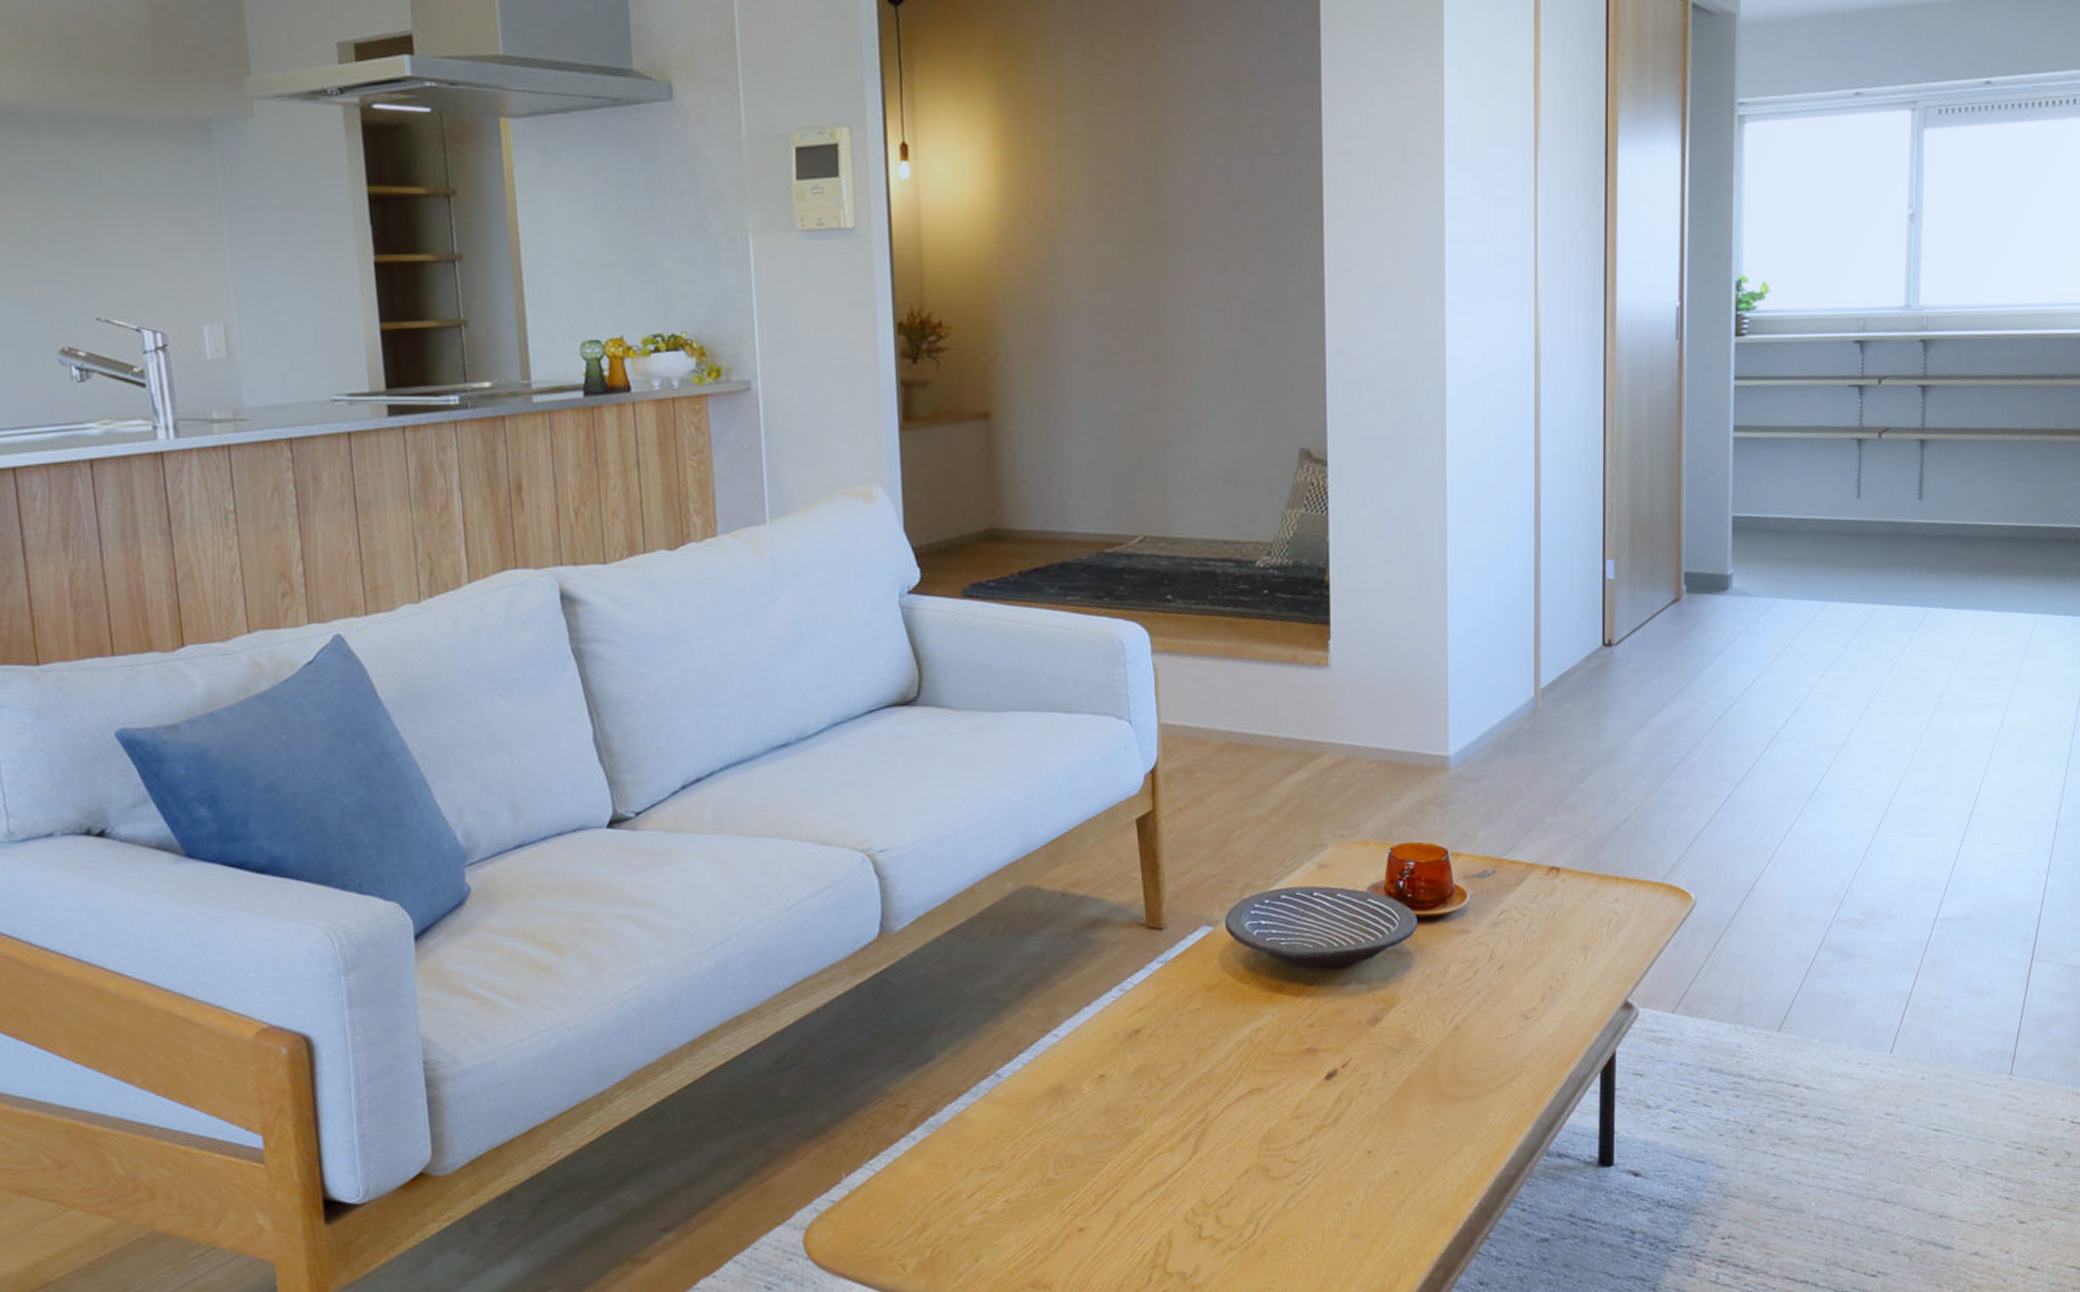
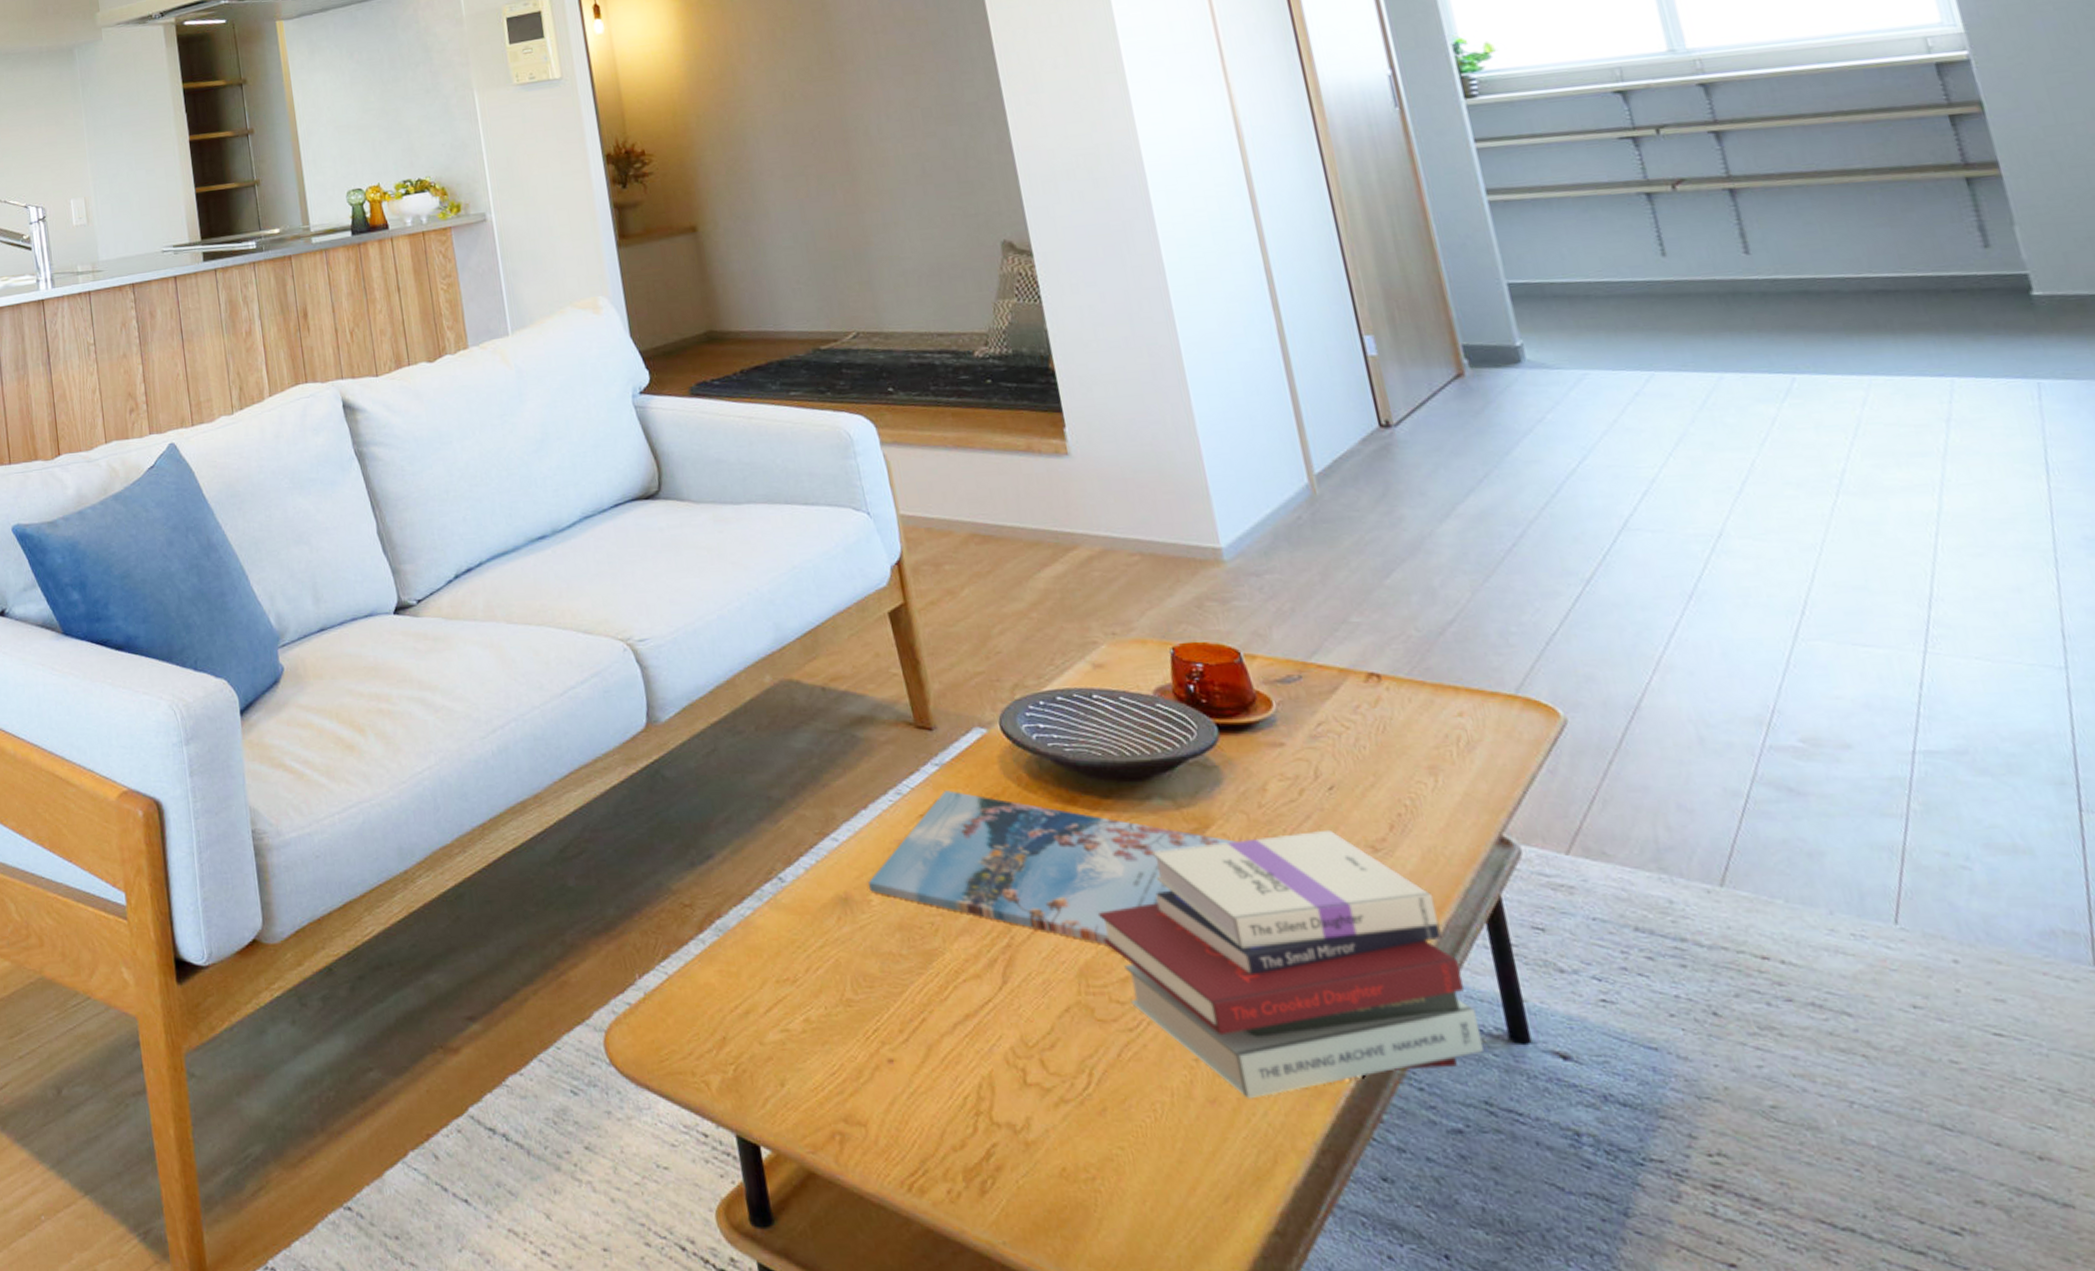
magazine: none [1082,985,1414,1113] -> present [869,790,1236,944]
books: none [1286,1003,1577,1231] -> present [1097,829,1484,1099]

